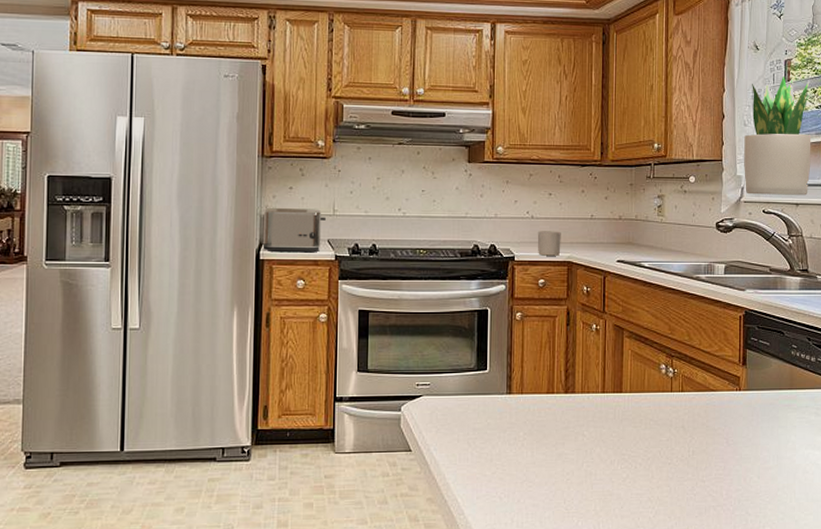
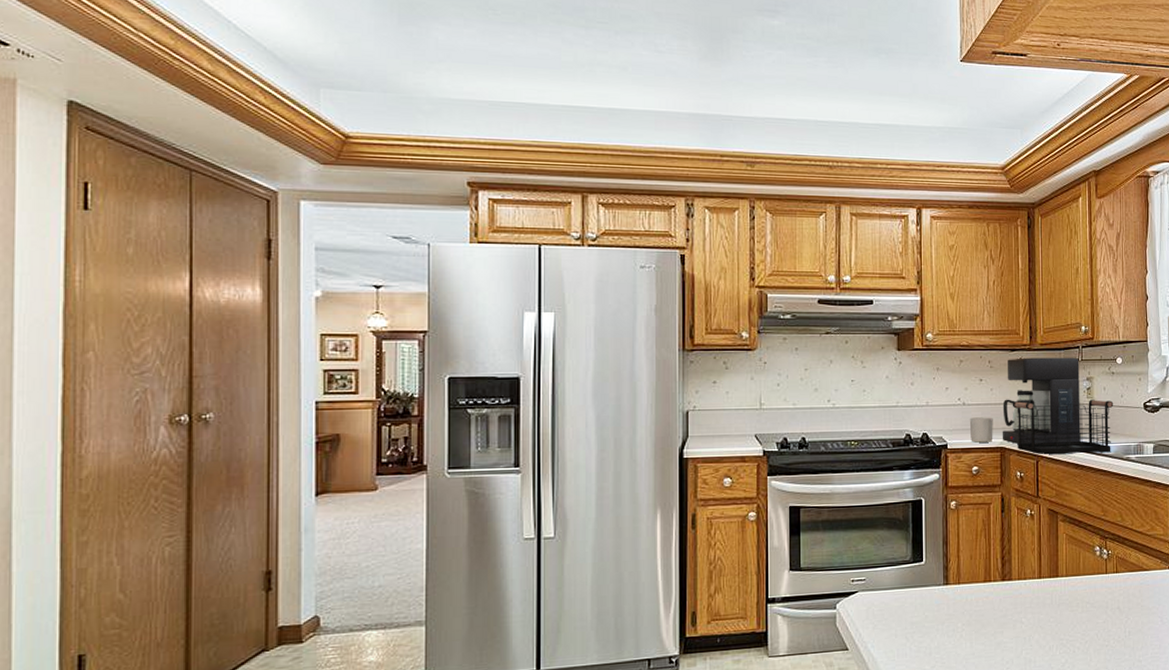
toaster: present [262,207,326,253] -> none [685,402,752,449]
coffee maker: none [569,173,651,259] -> present [1002,357,1082,444]
dish rack: none [581,216,685,271] -> present [1012,399,1114,455]

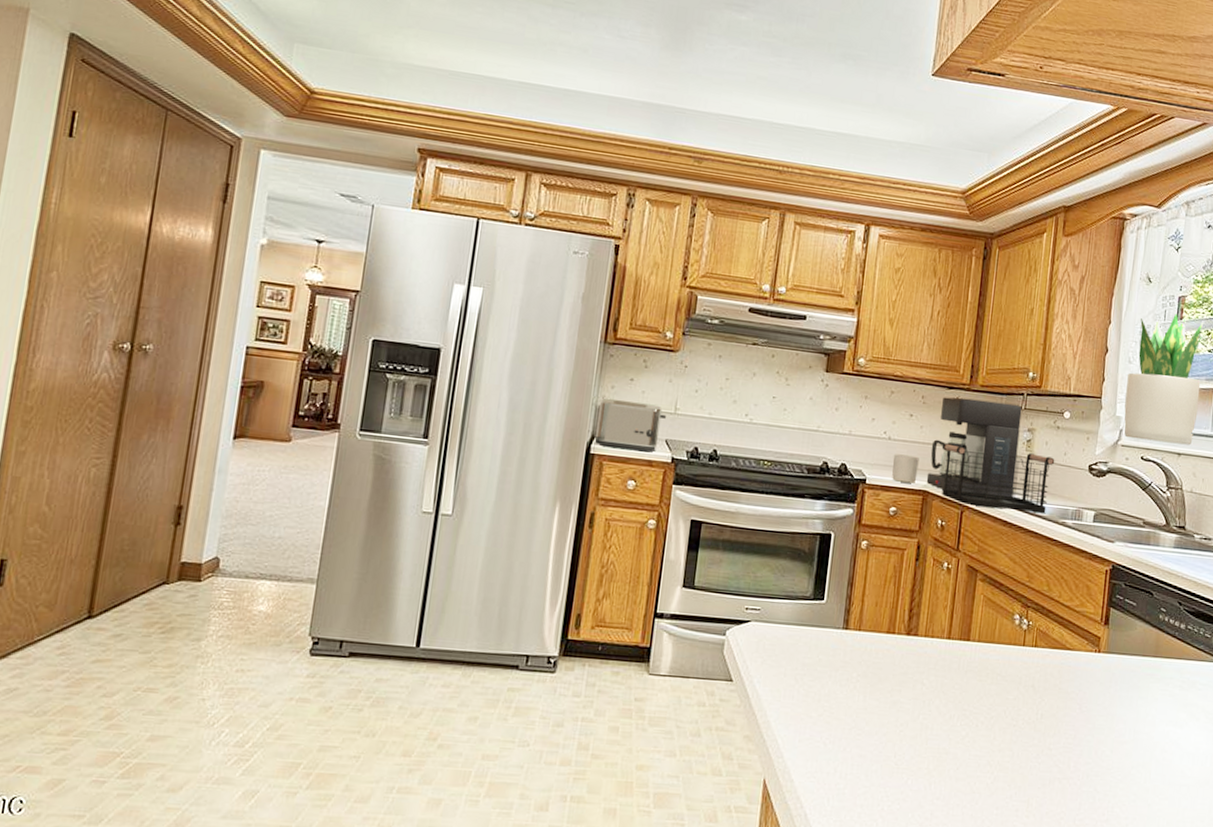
toaster: none [685,402,752,449] -> present [594,398,666,452]

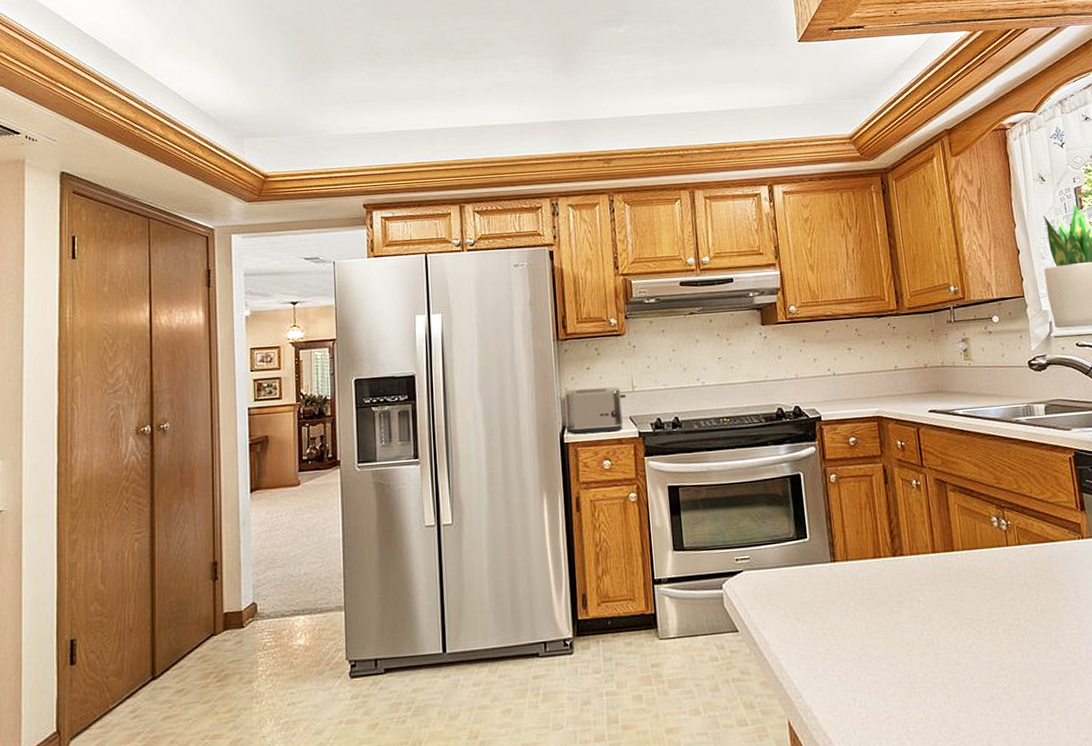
mug: present [892,454,919,483] -> none [841,386,868,413]
coffee maker: present [926,397,1022,497] -> none [874,319,964,412]
dish rack: present [941,443,1055,514] -> none [884,361,998,422]

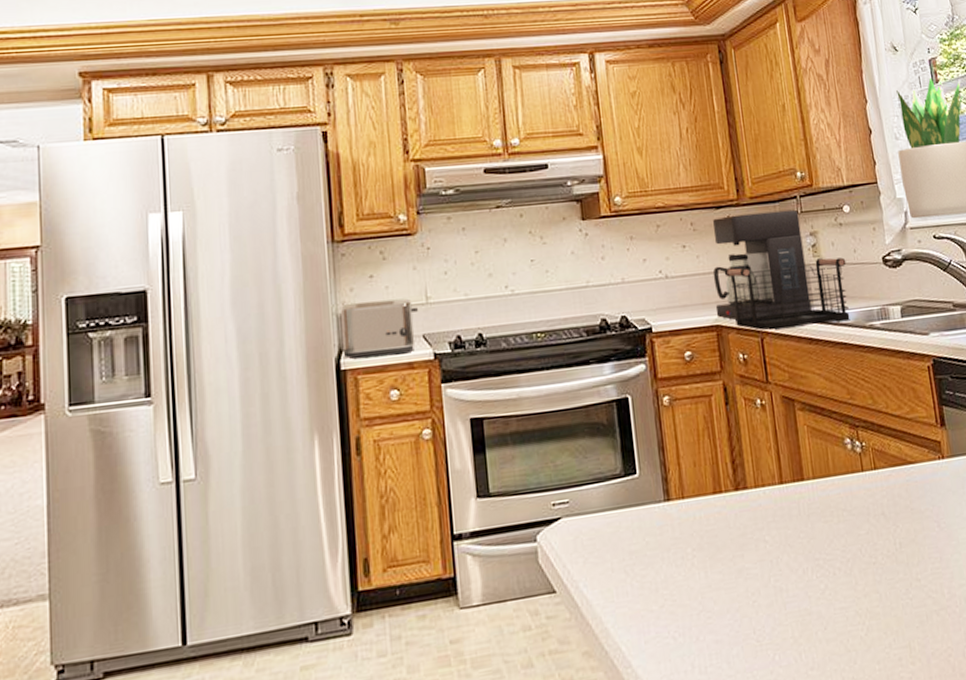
coffee maker: none [874,319,964,412] -> present [712,209,813,320]
dish rack: none [884,361,998,422] -> present [724,257,850,330]

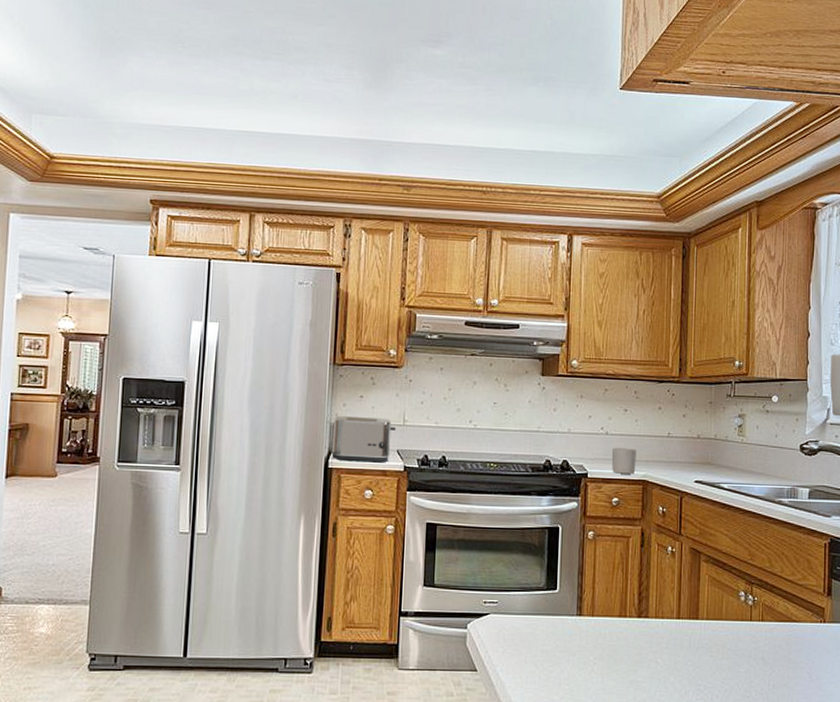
mug: none [675,289,706,323] -> present [611,447,637,474]
coffee maker: present [712,209,813,320] -> none [645,390,731,480]
dish rack: present [724,257,850,330] -> none [657,434,767,494]

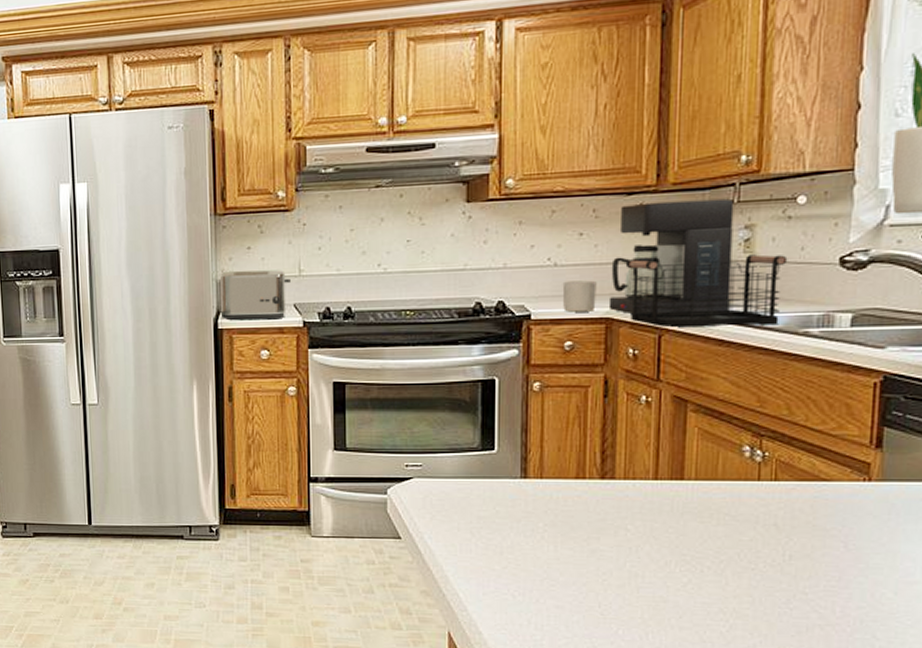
coffee maker: none [645,390,731,480] -> present [608,198,734,314]
dish rack: none [657,434,767,494] -> present [625,254,788,328]

